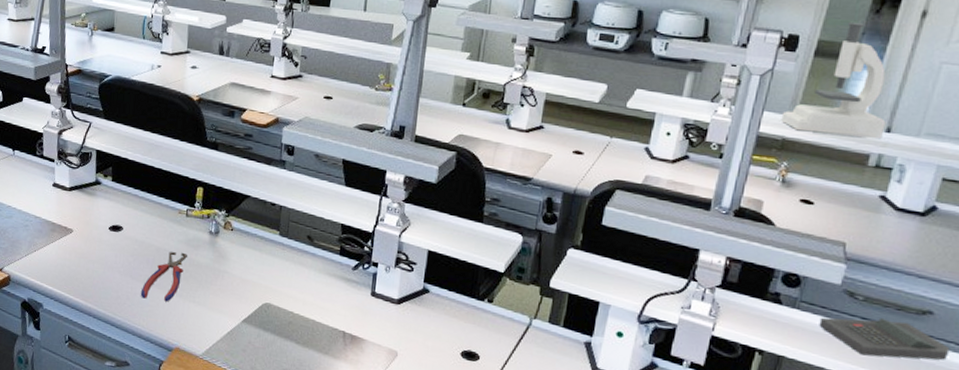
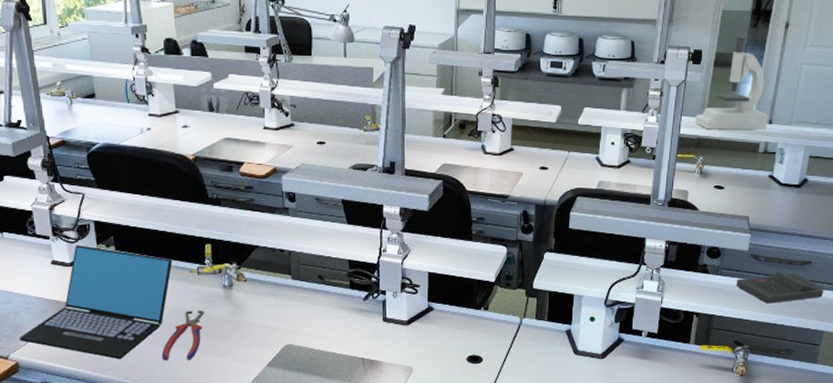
laptop: none [14,171,164,290] -> present [19,245,173,360]

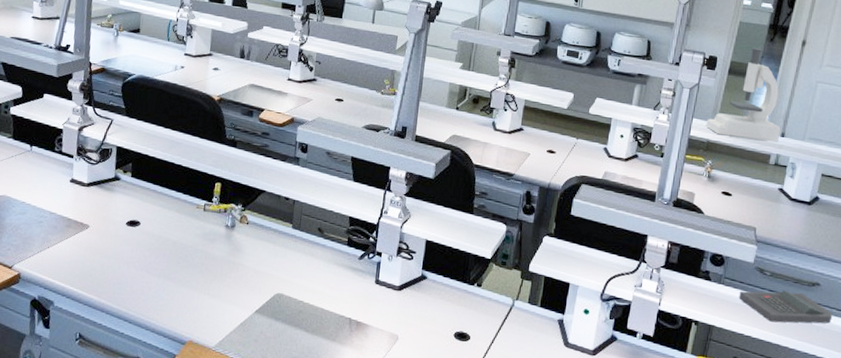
laptop: present [19,245,173,360] -> none [26,167,183,285]
pliers: present [161,310,205,361] -> none [155,246,205,295]

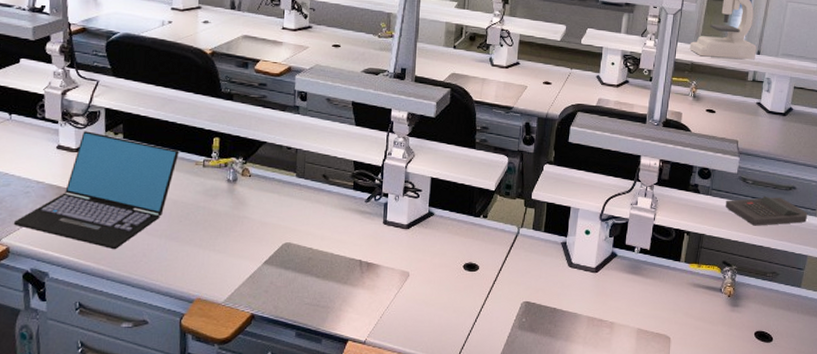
laptop: none [26,167,183,285] -> present [13,131,179,250]

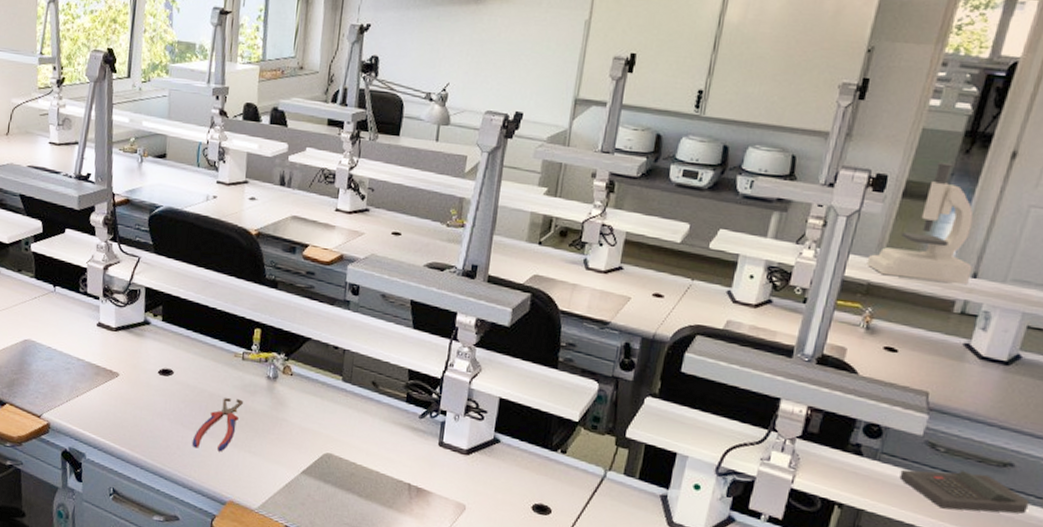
laptop: present [13,131,179,250] -> none [54,310,219,438]
pliers: none [157,203,207,254] -> present [192,398,244,452]

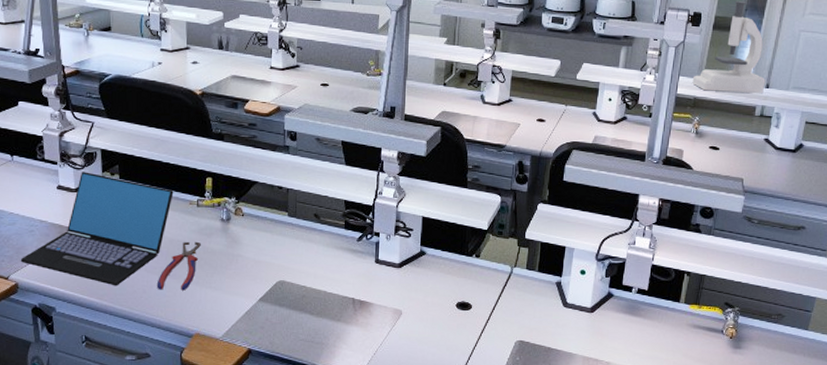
laptop: none [54,310,219,438] -> present [20,172,174,286]
calculator: present [899,469,1030,514] -> none [728,235,818,267]

